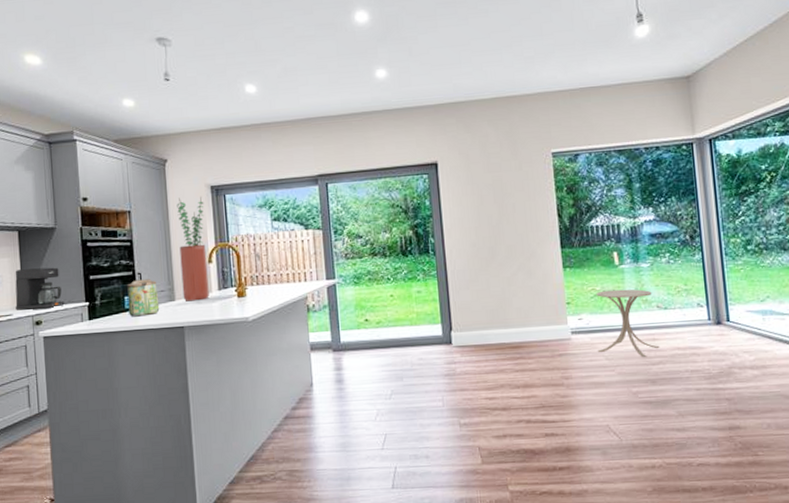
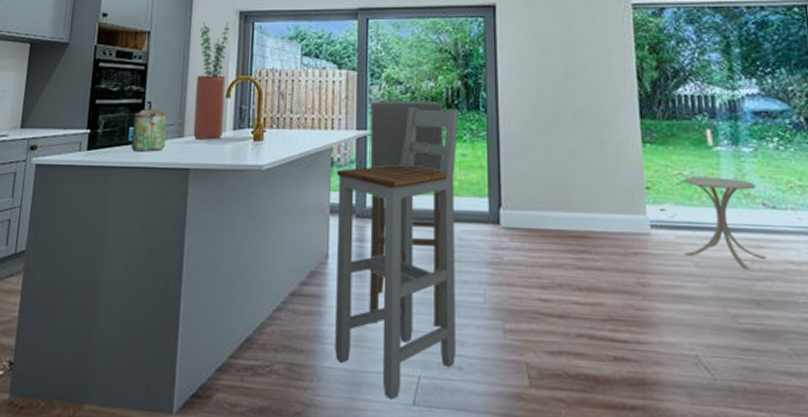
coffee maker: present [15,267,65,311] -> none [12,86,65,133]
bar stool: none [313,254,423,487] -> present [335,107,459,400]
bar stool: none [337,250,411,431] -> present [369,101,445,327]

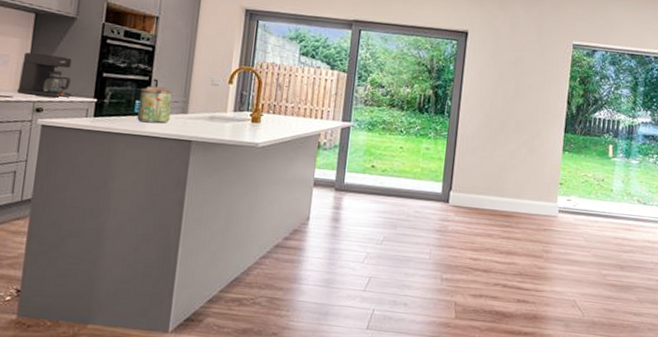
coffee maker: none [12,86,65,133] -> present [17,52,72,98]
vase: present [193,21,230,140] -> none [196,14,236,118]
bar stool: present [335,107,459,400] -> none [308,107,428,325]
bar stool: present [369,101,445,327] -> none [339,99,416,275]
side table: present [683,176,767,270] -> none [579,178,636,245]

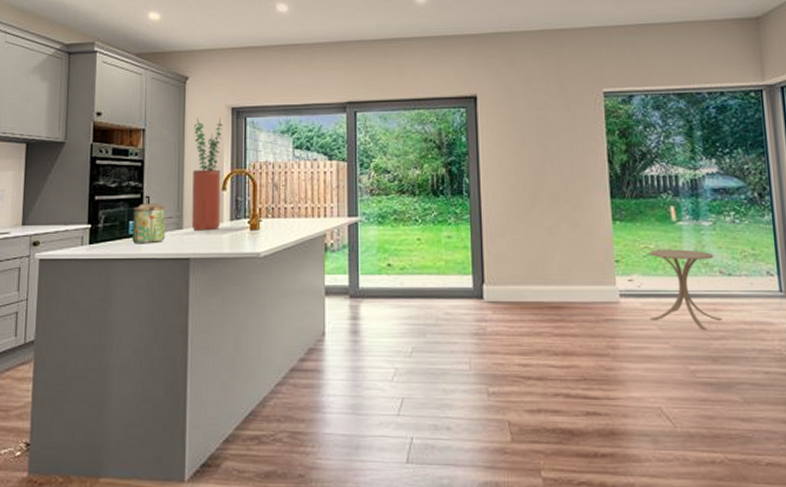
coffee maker: present [17,52,72,98] -> none [14,184,66,230]
vase: none [196,14,236,118] -> present [191,118,223,231]
side table: none [579,178,636,245] -> present [649,249,722,331]

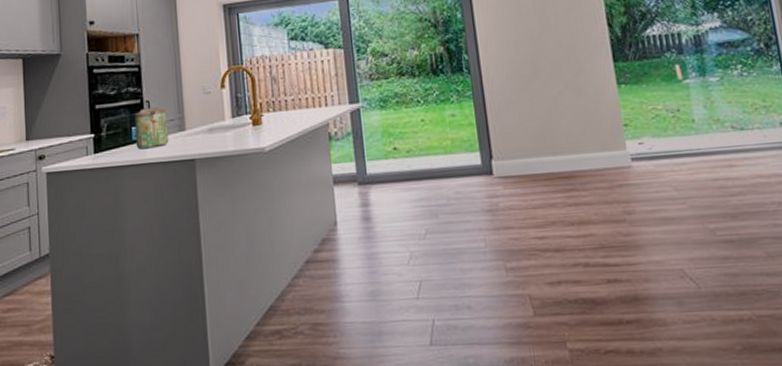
vase: present [191,118,223,231] -> none [187,16,222,131]
side table: present [649,249,722,331] -> none [657,107,738,188]

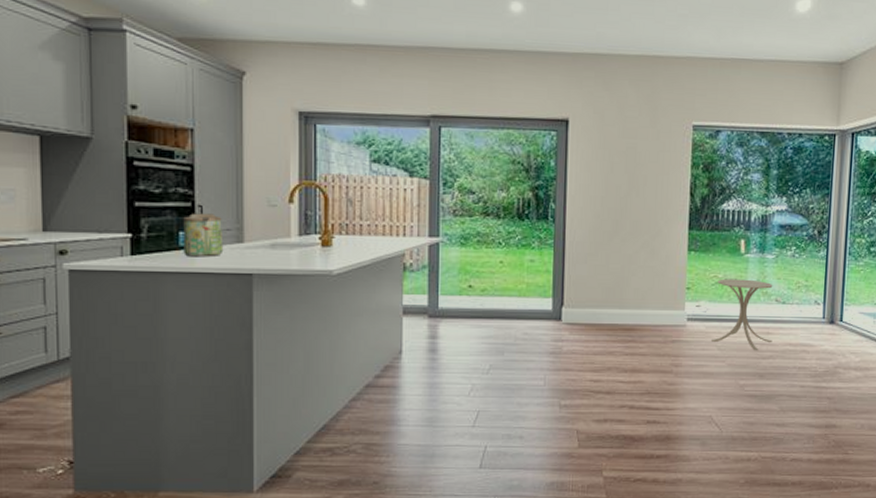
side table: none [657,107,738,188] -> present [712,278,773,351]

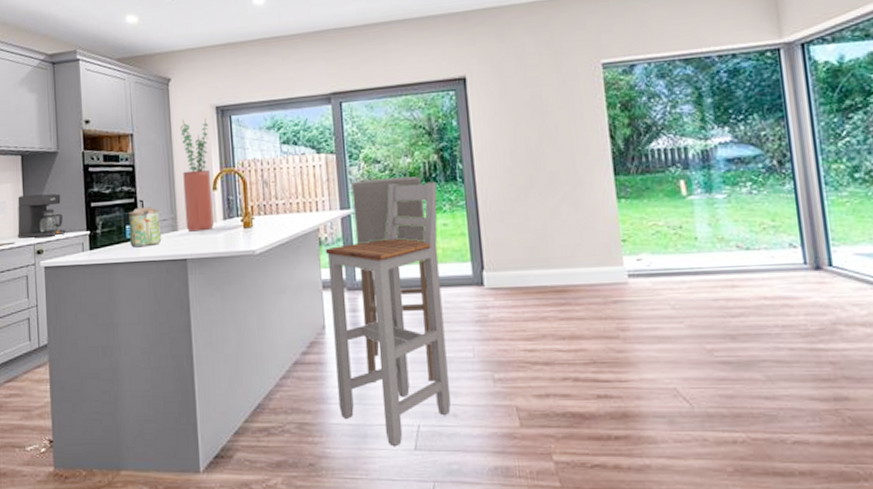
coffee maker: none [32,184,100,237] -> present [17,193,66,239]
vase: none [254,120,289,246] -> present [180,118,214,232]
bar stool: none [409,216,529,466] -> present [325,181,451,447]
bar stool: none [441,209,514,406] -> present [352,176,436,382]
side table: present [712,278,773,351] -> none [658,224,741,309]

